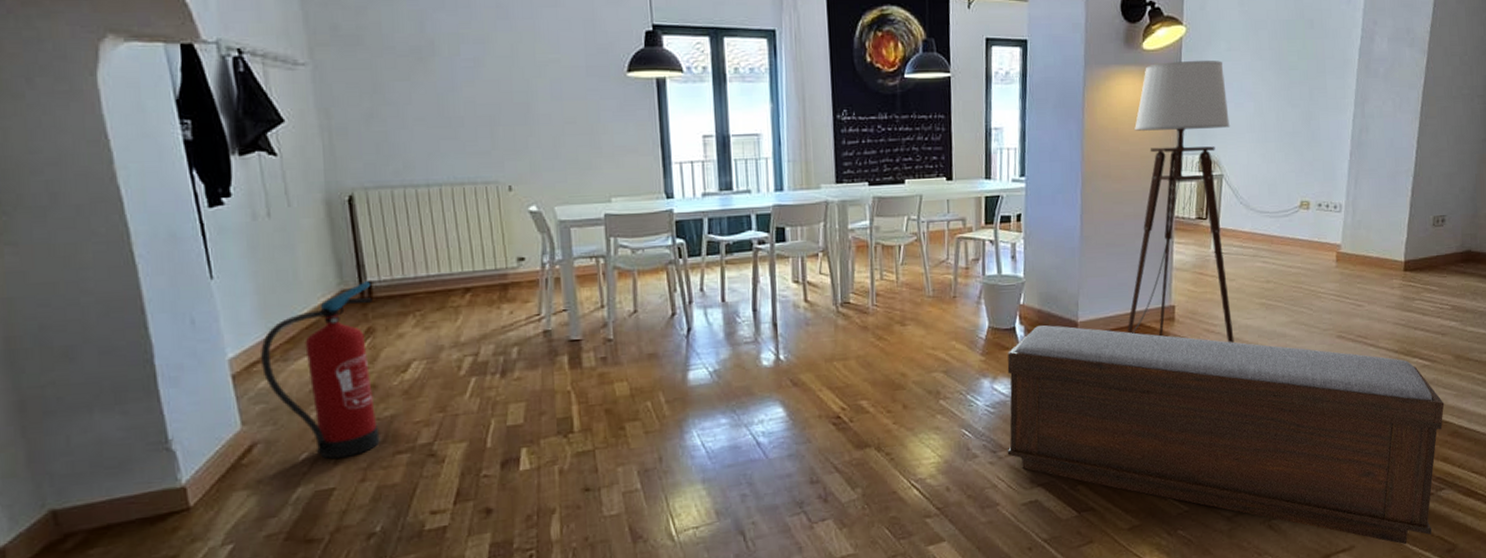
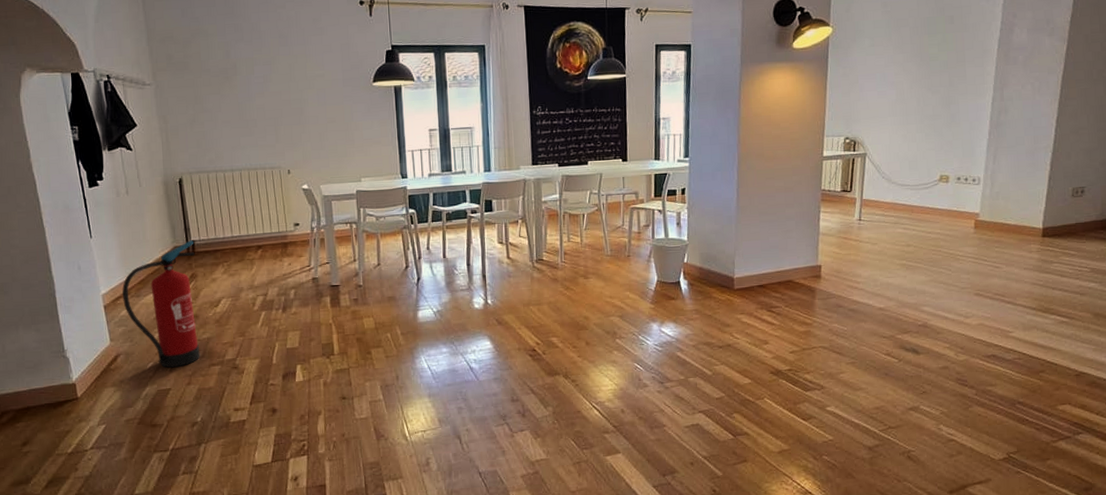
bench: present [1007,325,1445,545] -> none [672,280,1083,481]
floor lamp: present [1127,60,1234,343] -> none [778,55,876,298]

